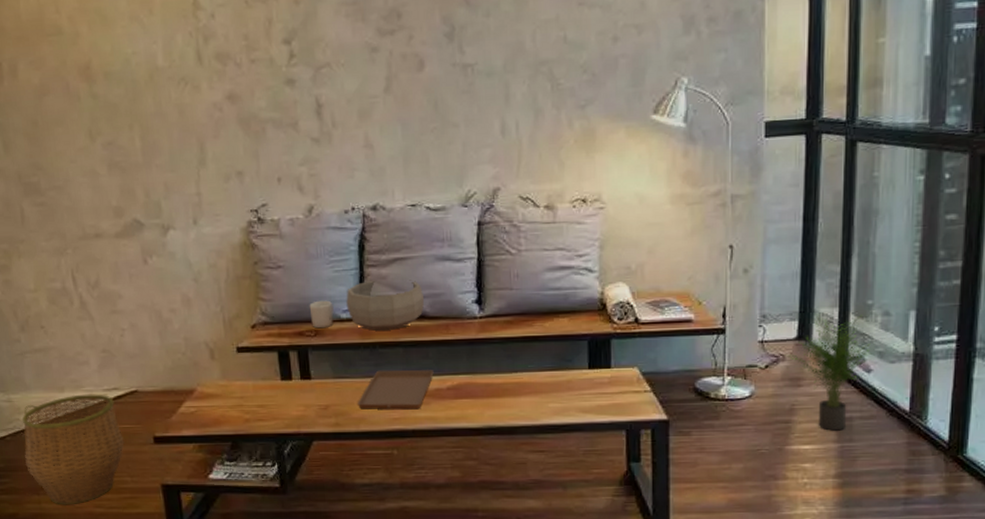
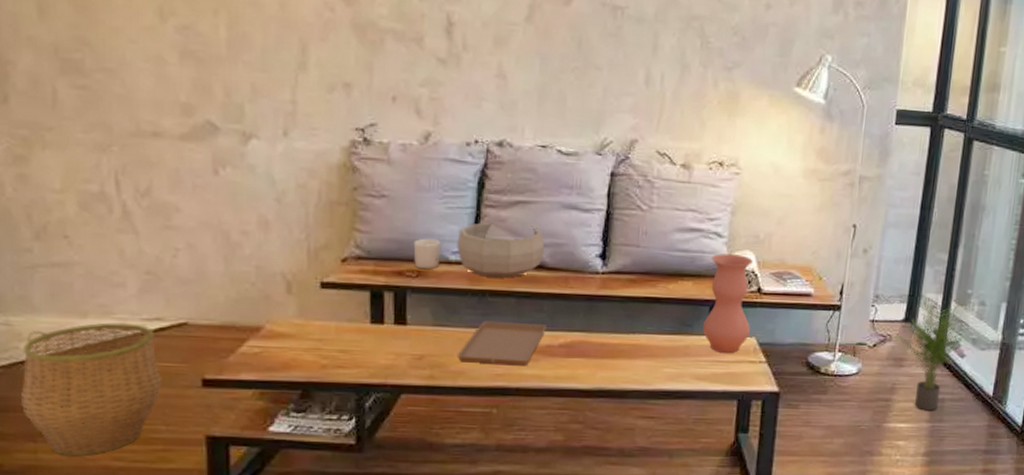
vase: none [582,287,631,385] -> present [702,253,753,353]

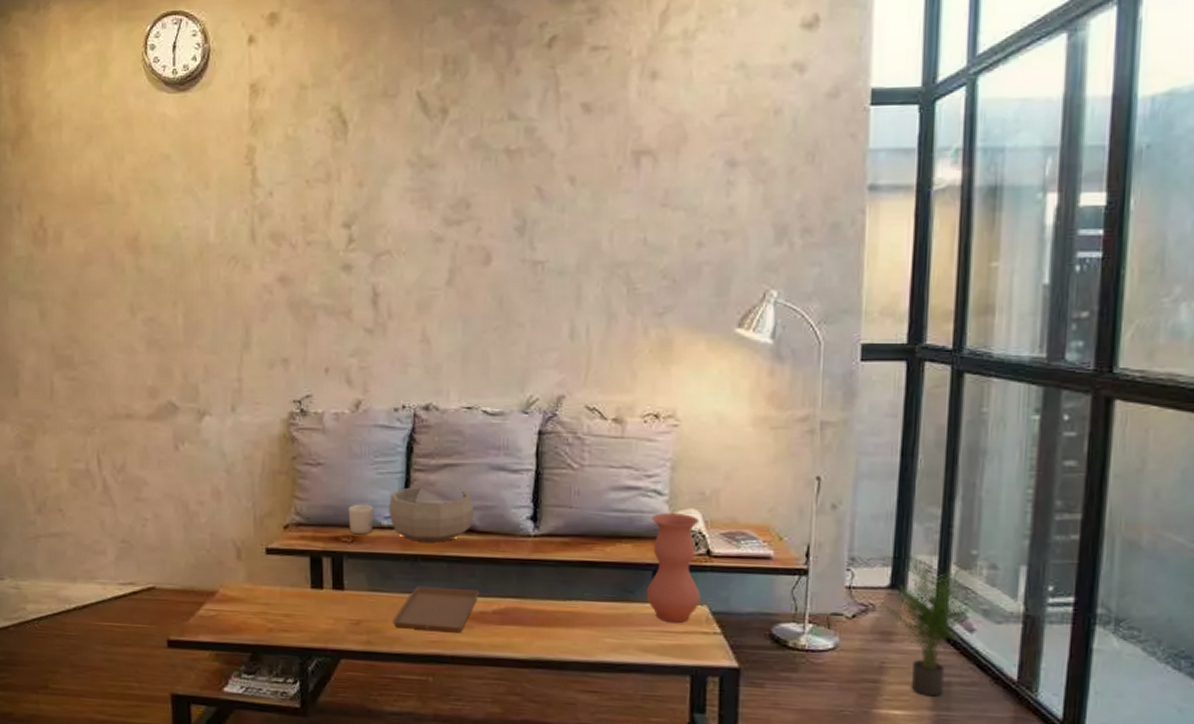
basket: present [21,322,162,456] -> none [27,586,135,708]

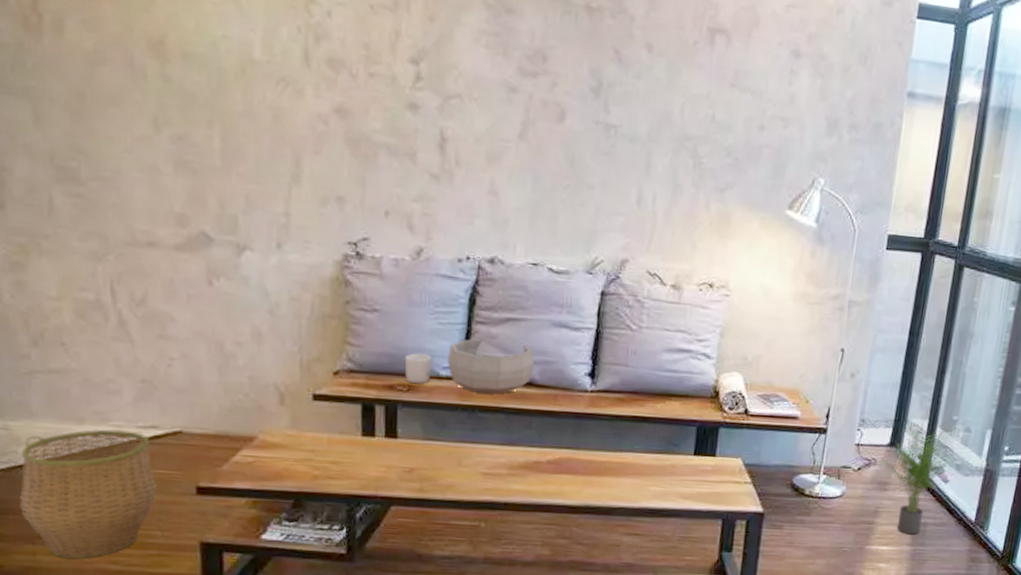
basket: none [27,586,135,708] -> present [20,429,158,559]
tray: present [393,586,479,633] -> none [447,435,535,481]
vase: present [646,513,700,623] -> none [689,374,741,473]

